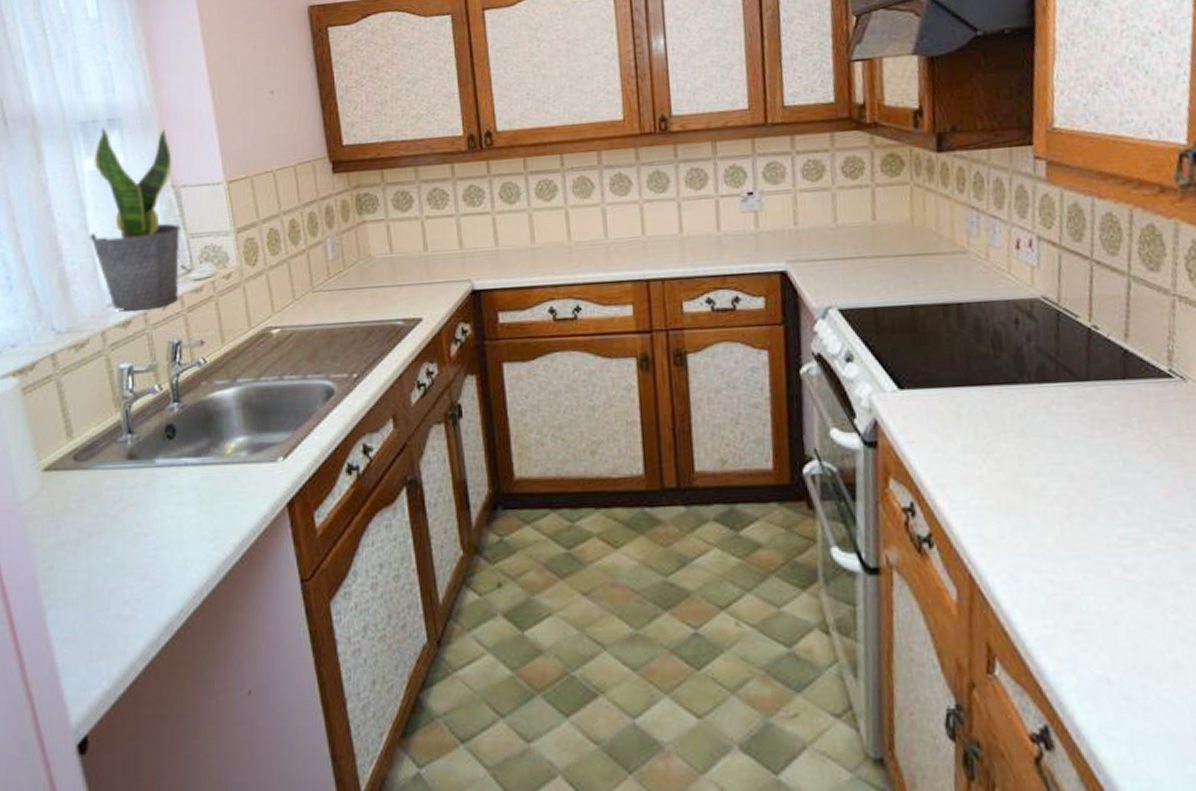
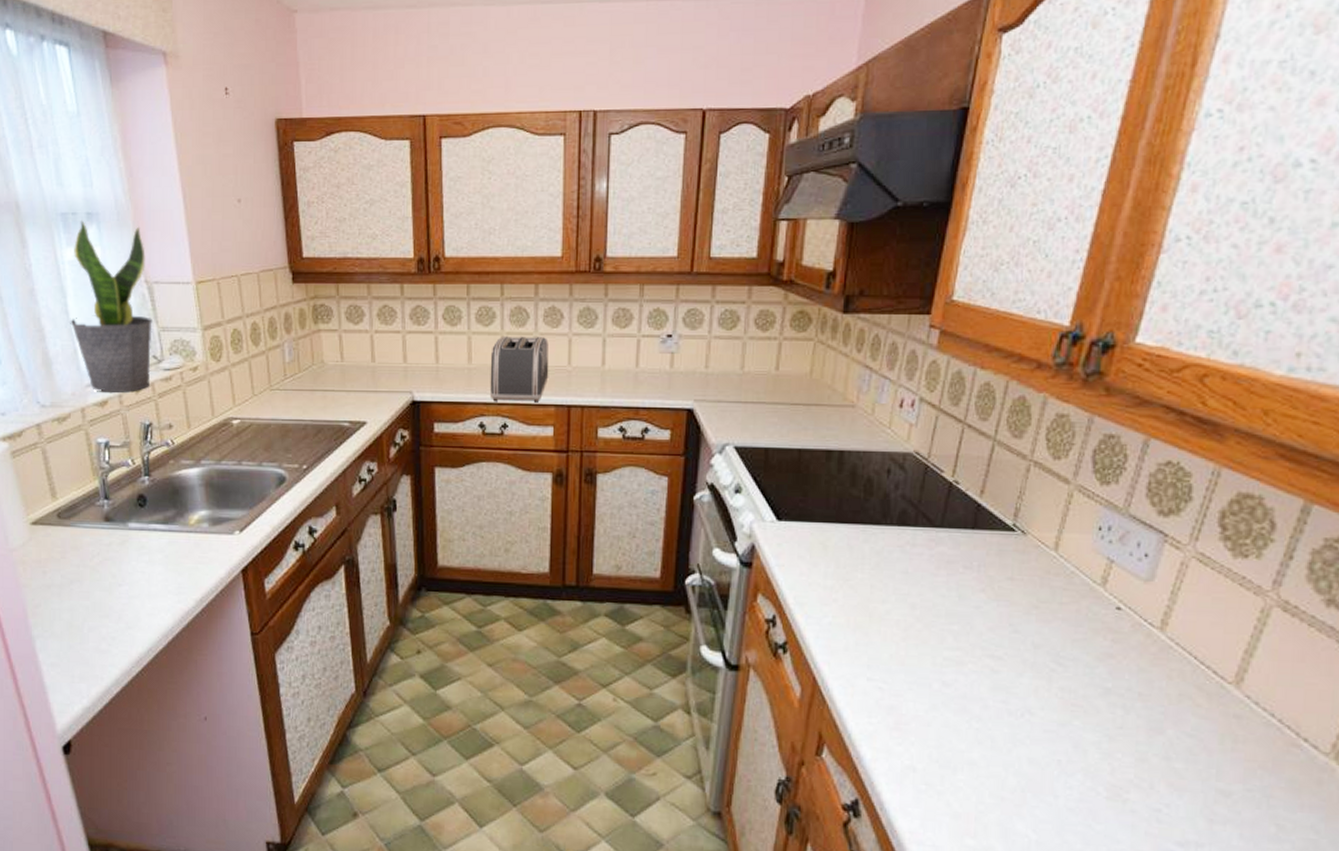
toaster: none [555,206,622,283] -> present [489,335,549,403]

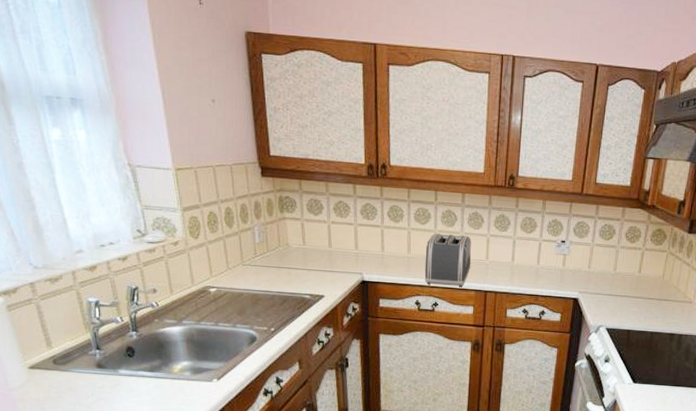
potted plant: present [69,220,152,394] -> none [57,104,136,260]

